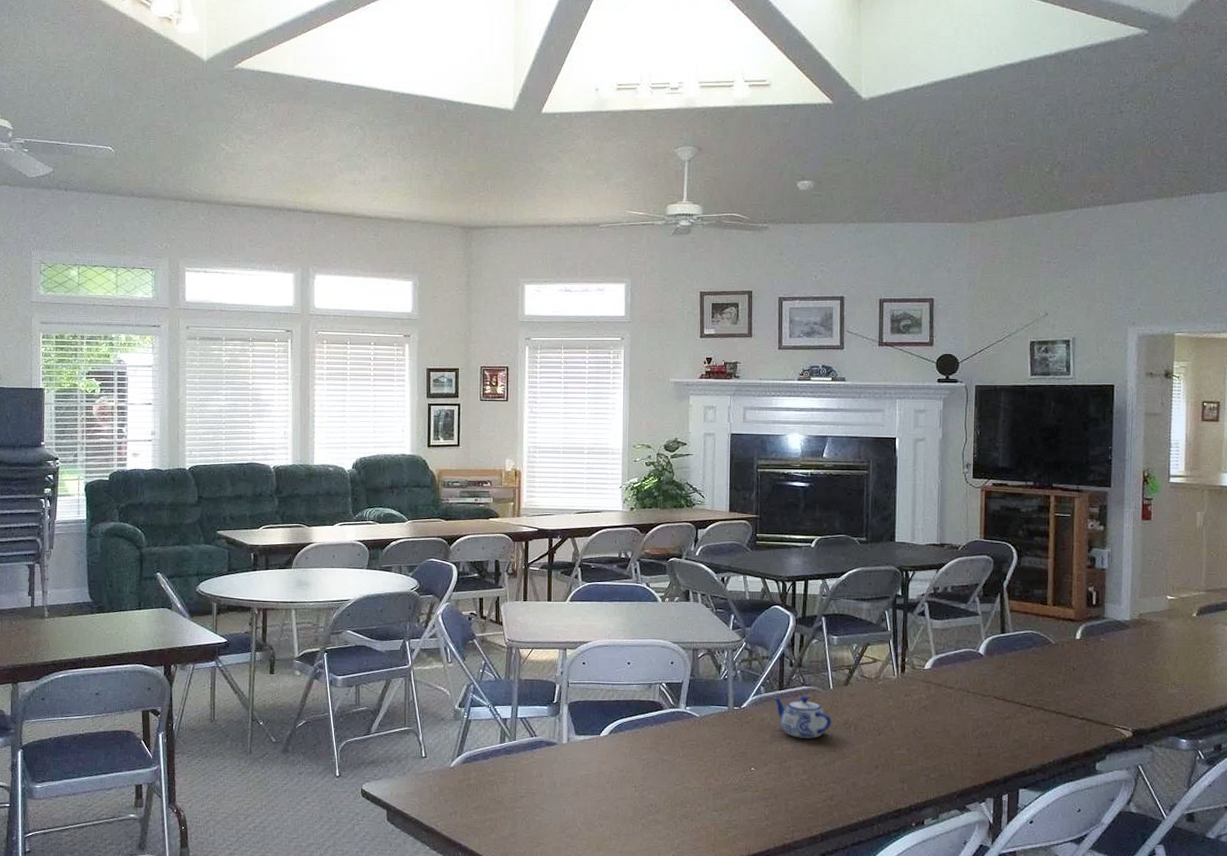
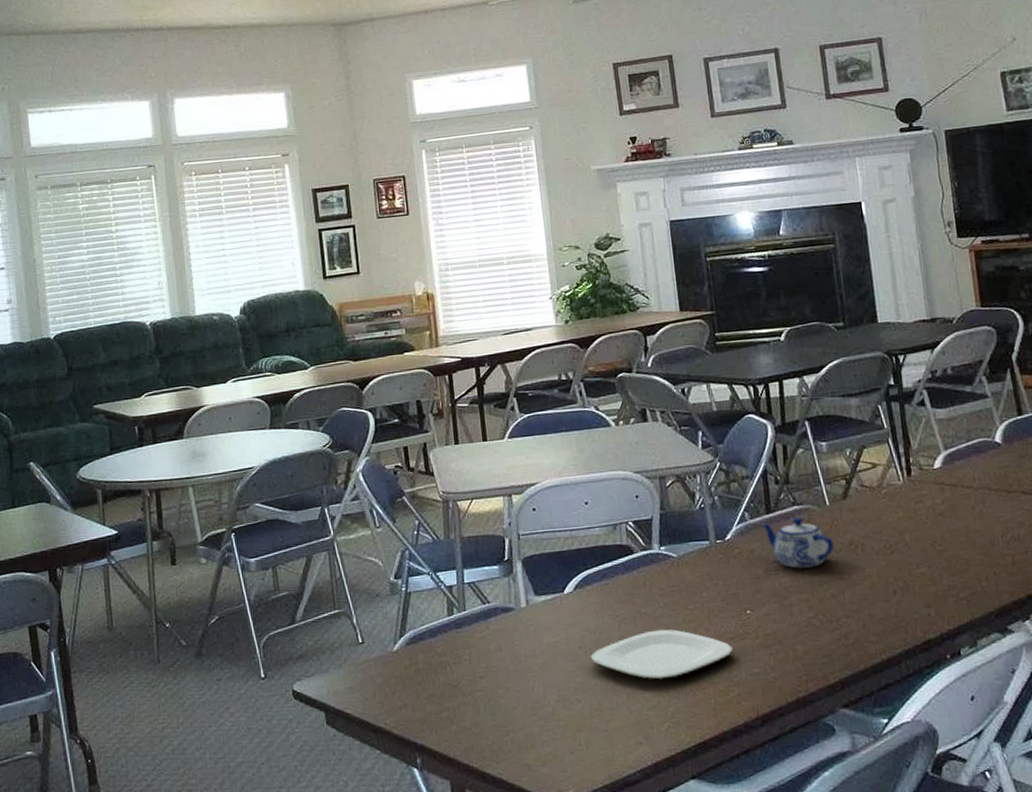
plate: none [615,775,737,816] -> present [590,629,734,680]

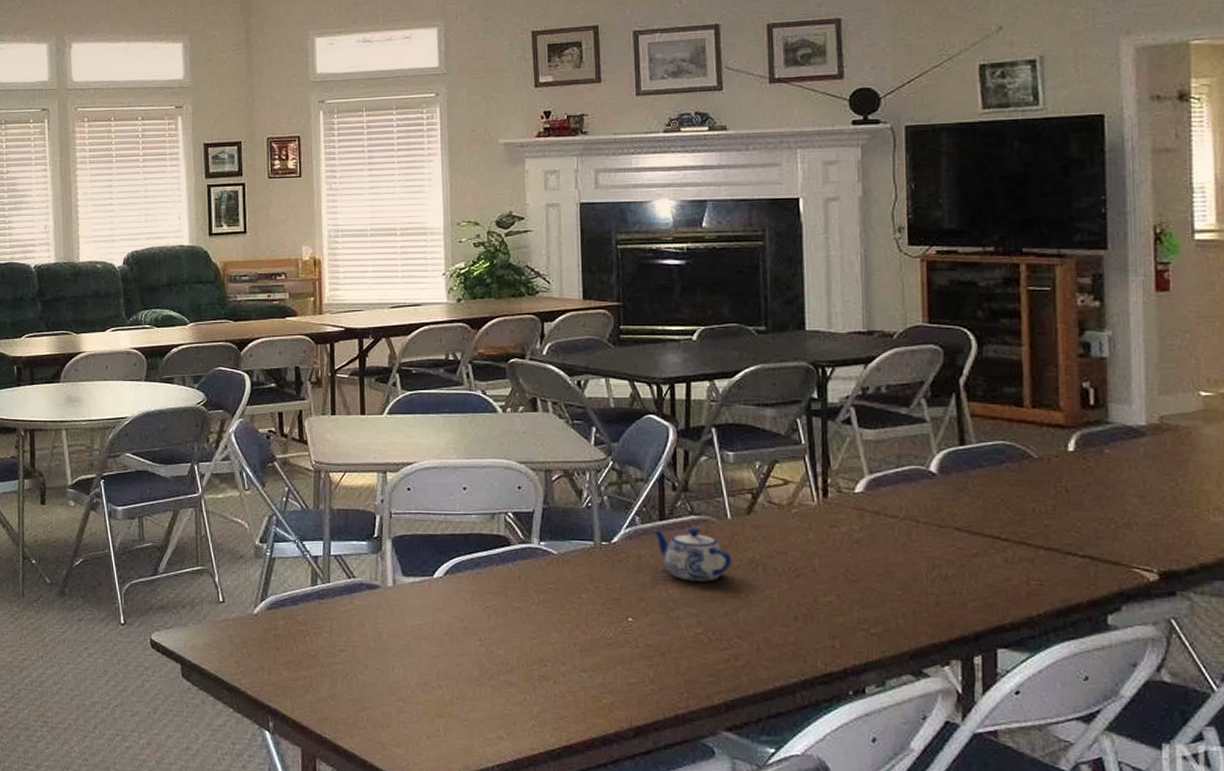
plate: present [590,629,734,680] -> none [456,625,611,677]

